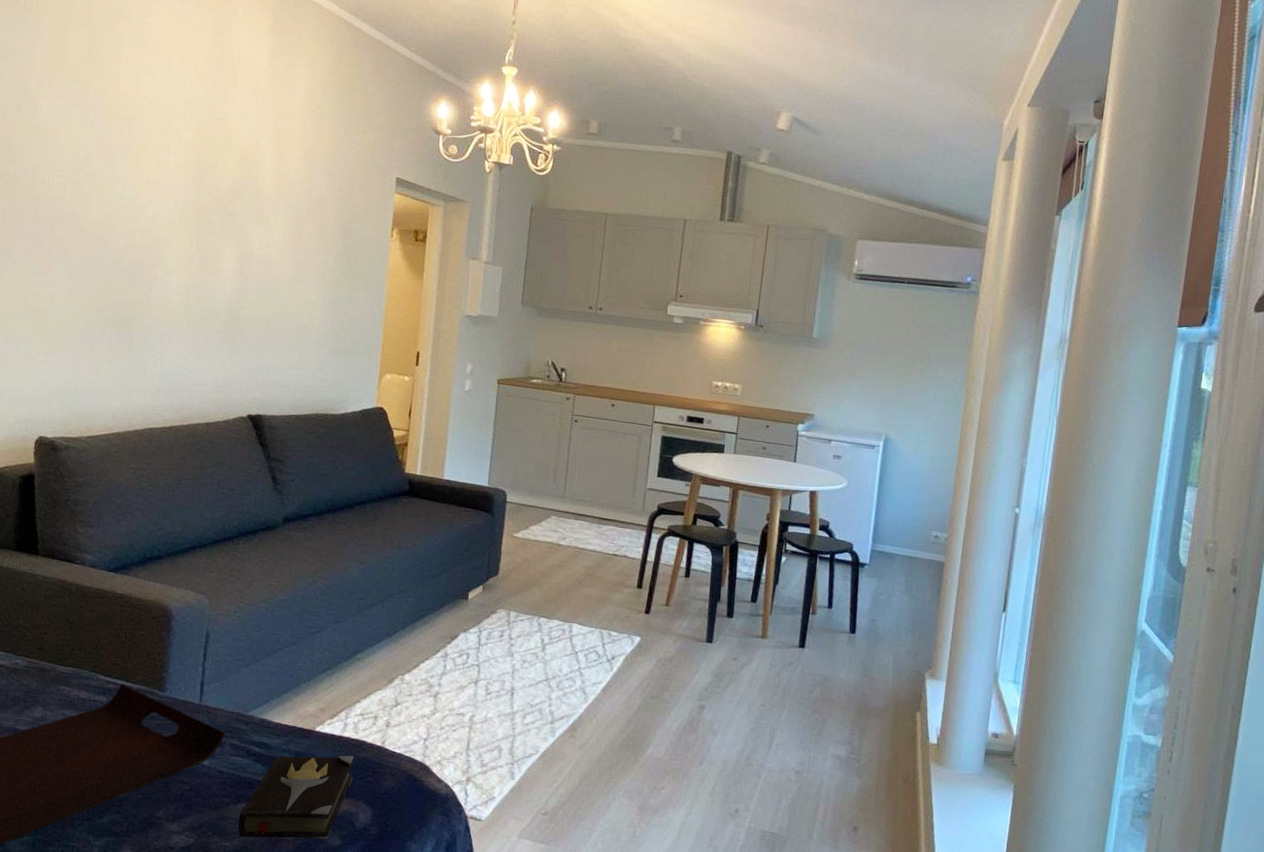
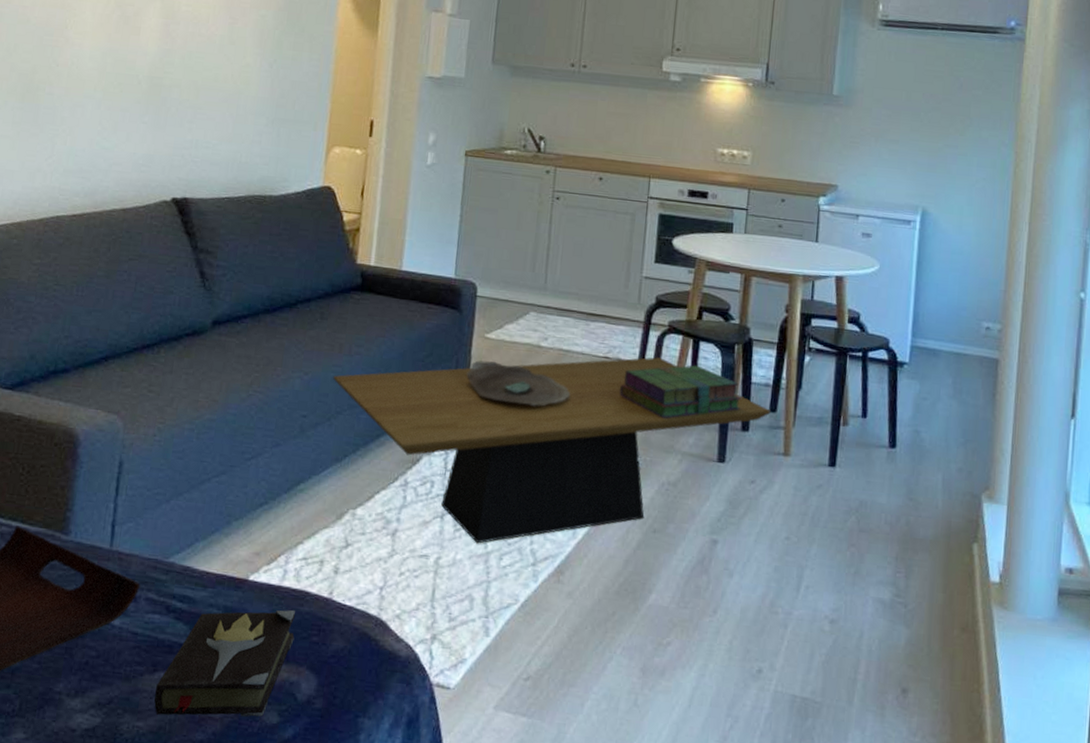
coffee table: none [384,555,752,705] -> present [332,357,771,544]
decorative bowl: none [497,555,584,594] -> present [466,360,570,406]
stack of books: none [625,562,727,606] -> present [620,365,741,419]

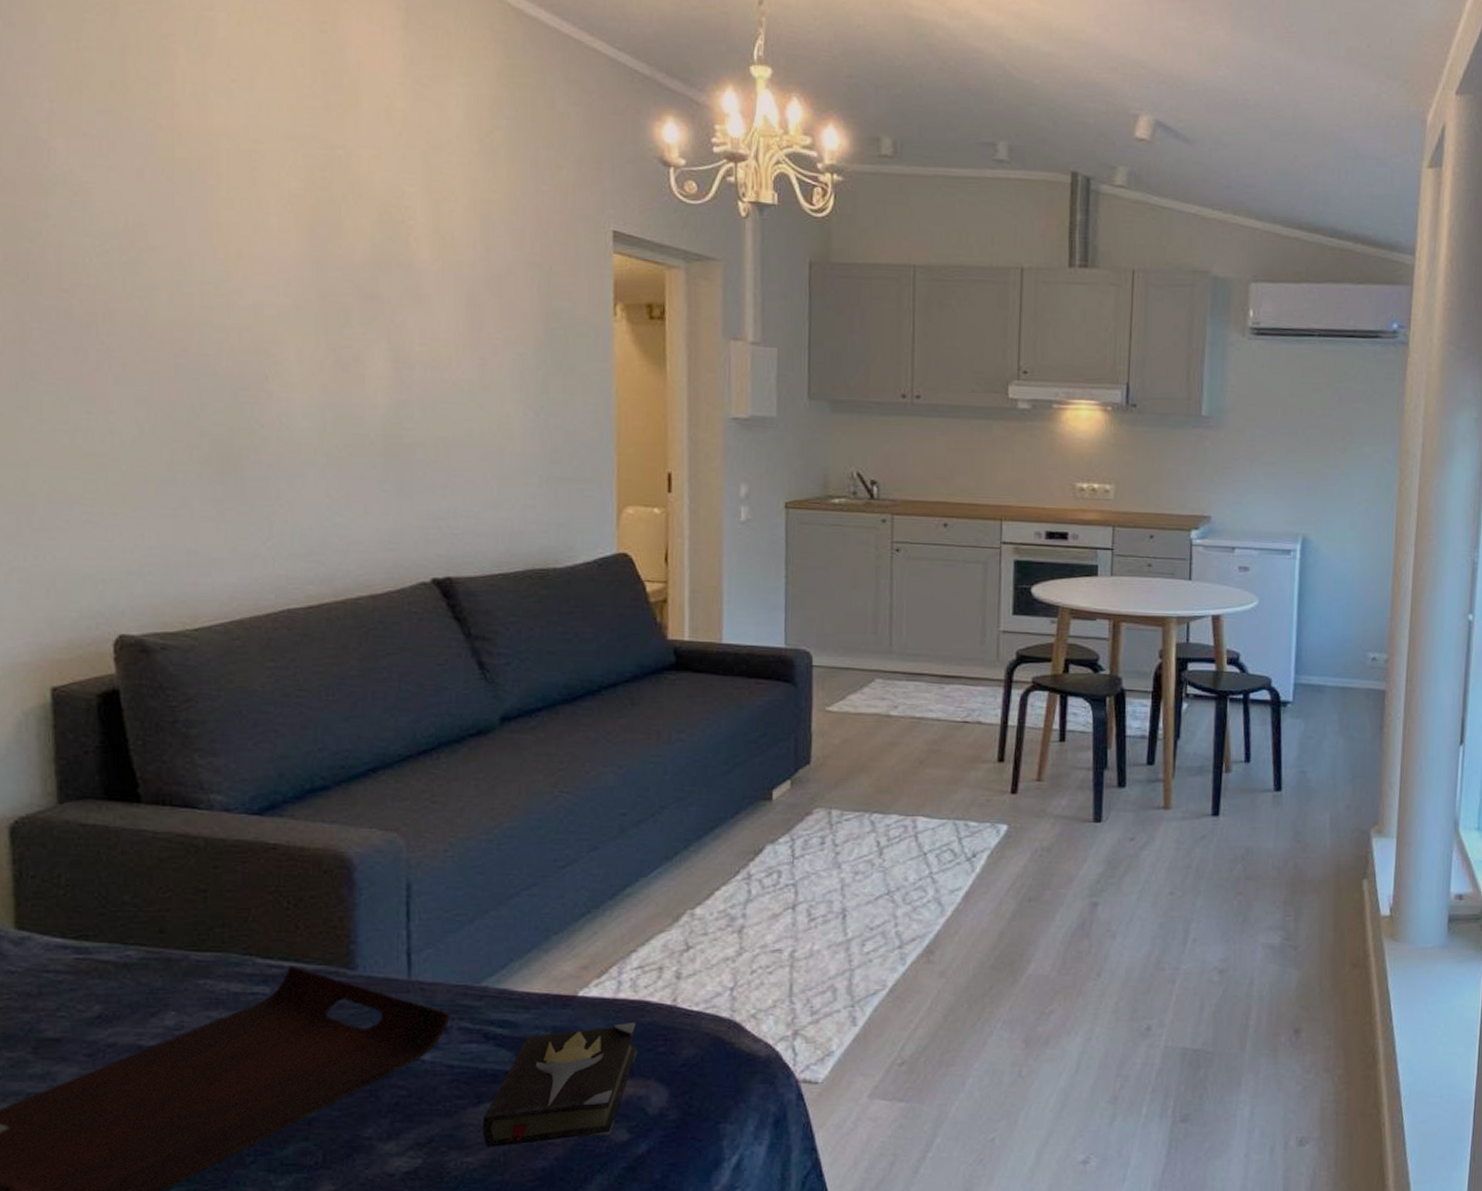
coffee table: present [332,357,771,544] -> none [651,717,1149,932]
decorative bowl: present [466,360,570,406] -> none [808,736,927,781]
stack of books: present [620,365,741,419] -> none [982,722,1116,781]

